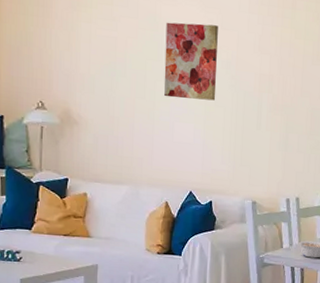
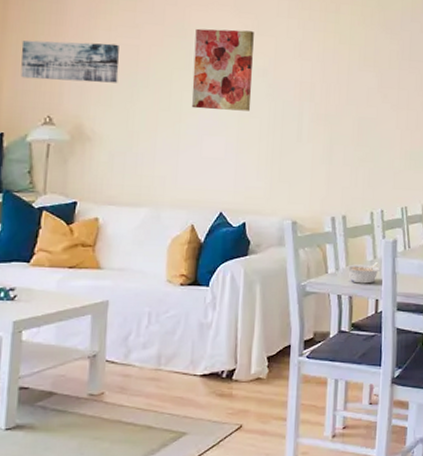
wall art: none [14,31,100,72] -> present [20,40,120,83]

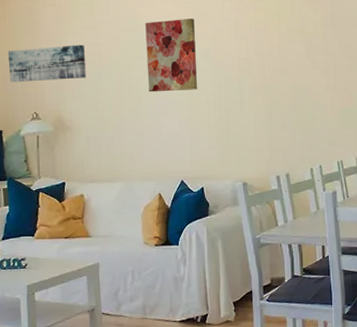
legume: present [345,262,380,284] -> none [293,213,324,233]

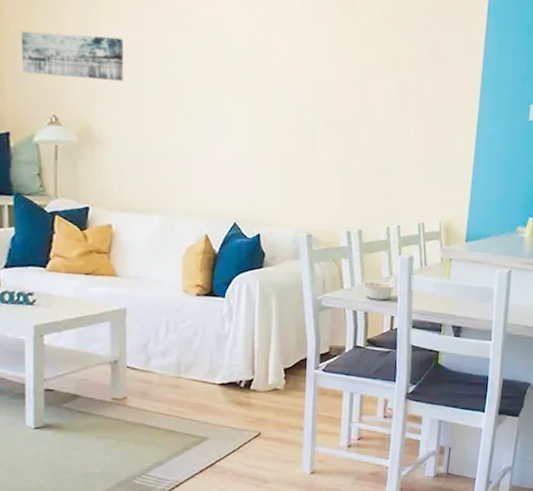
wall art: present [145,19,198,92] -> none [201,22,265,116]
legume: none [293,213,324,233] -> present [361,279,396,300]

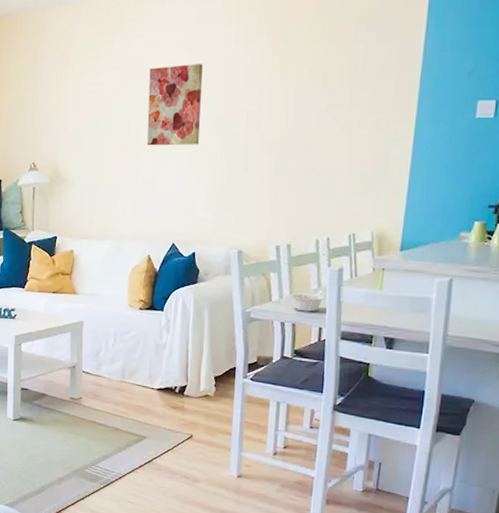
wall art: present [21,31,124,82] -> none [11,92,86,131]
wall art: none [201,22,265,116] -> present [147,64,203,146]

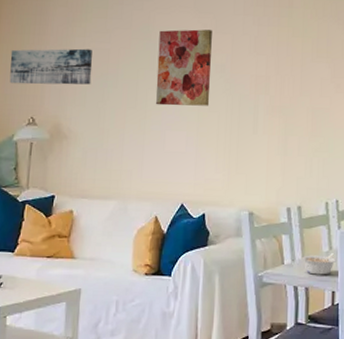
wall art: none [11,92,86,131] -> present [9,48,93,85]

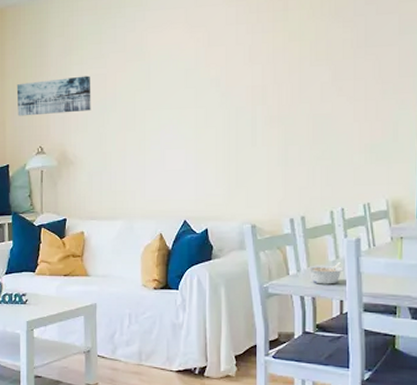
wall art: present [156,29,212,106] -> none [153,44,206,125]

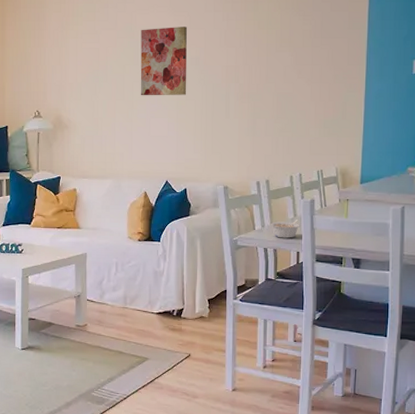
wall art: present [16,75,91,116] -> none [16,49,85,83]
wall art: none [153,44,206,125] -> present [140,27,187,96]

